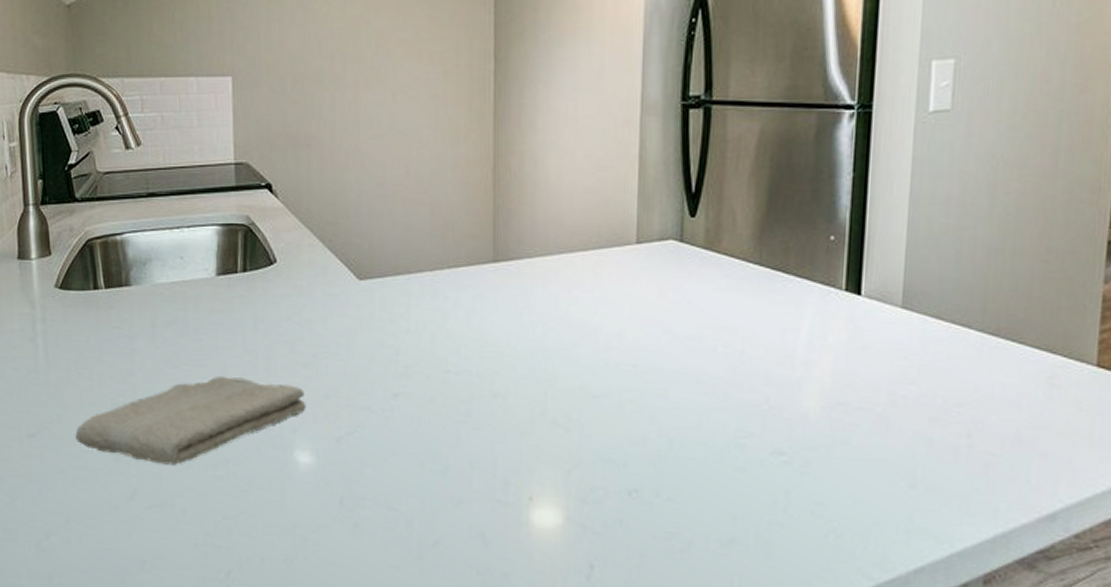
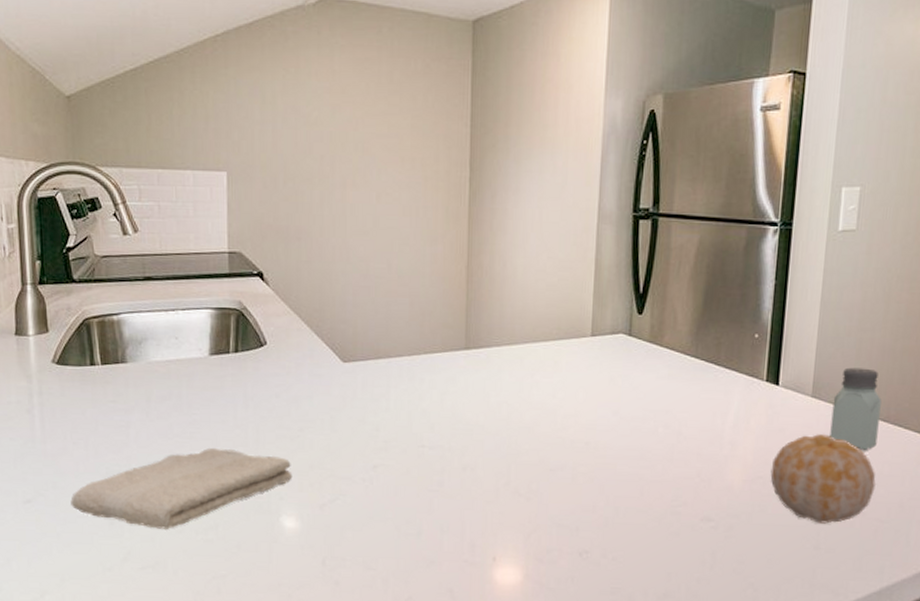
fruit: none [853,352,985,458] -> present [770,434,876,524]
saltshaker: none [925,272,989,370] -> present [830,367,881,450]

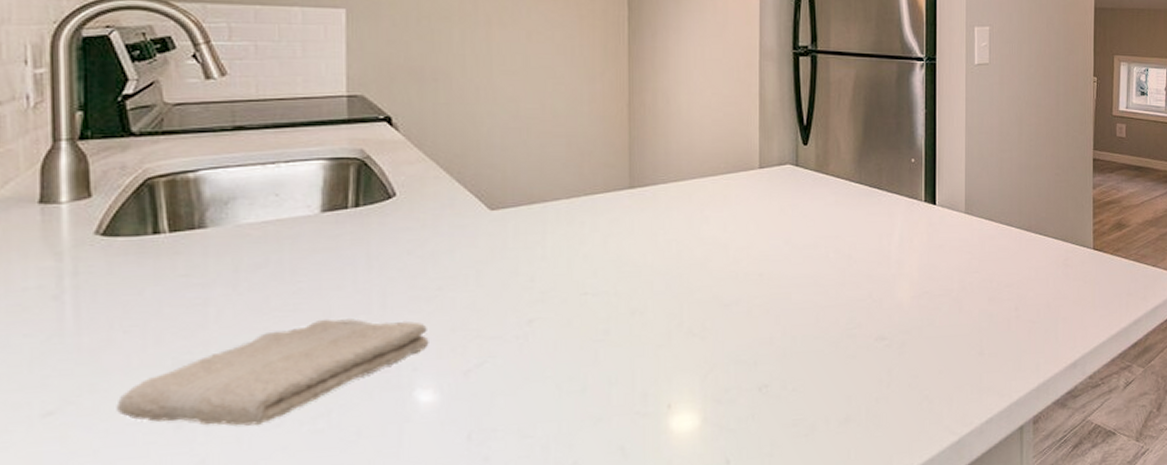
fruit: present [770,434,876,524] -> none [935,247,1025,330]
saltshaker: present [830,367,881,450] -> none [983,184,1023,258]

